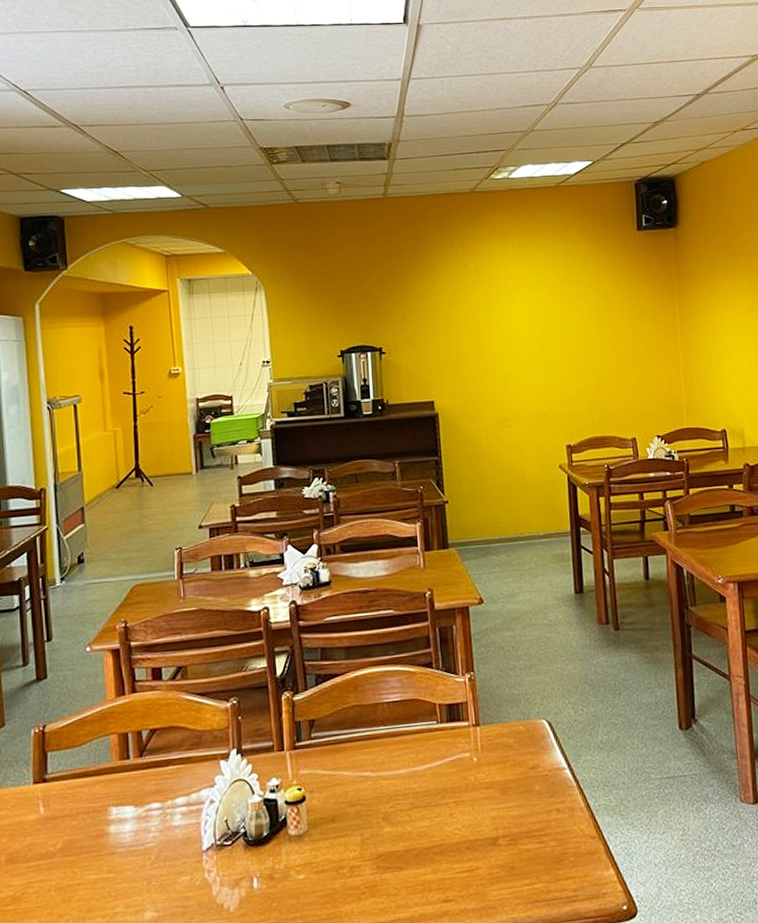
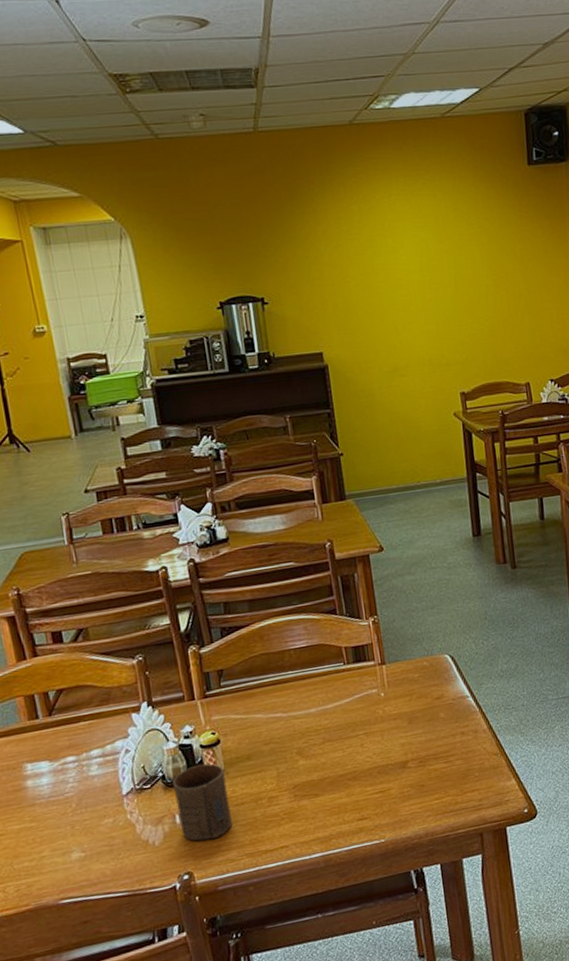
cup: none [253,822,311,911] -> present [172,763,232,841]

